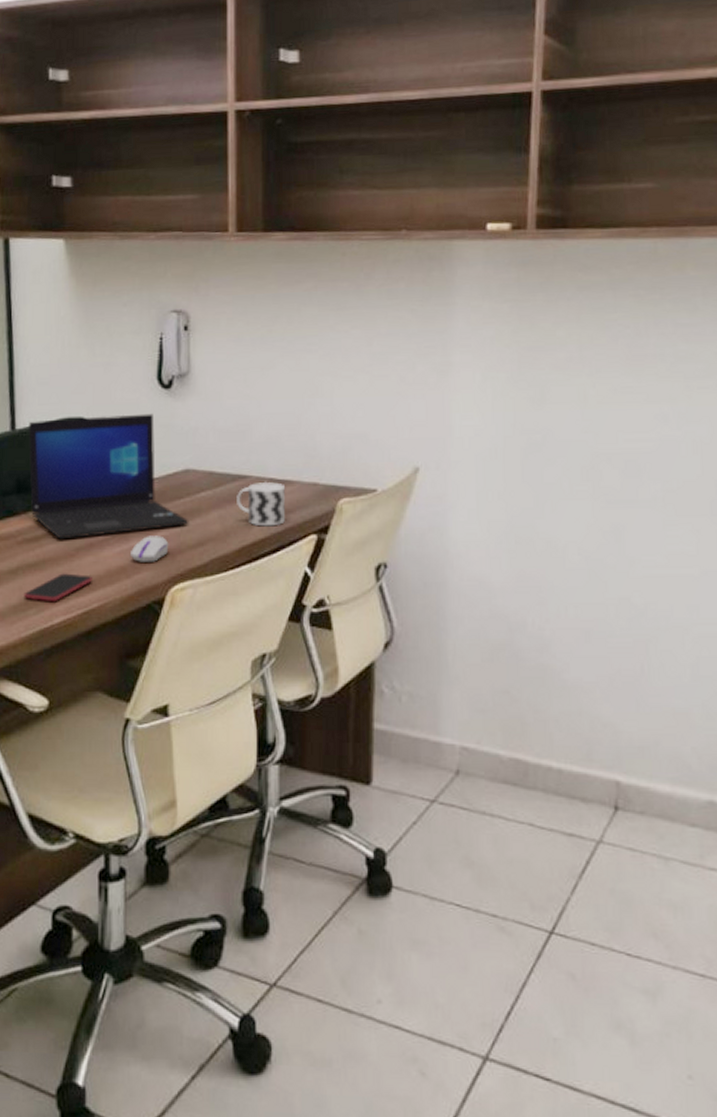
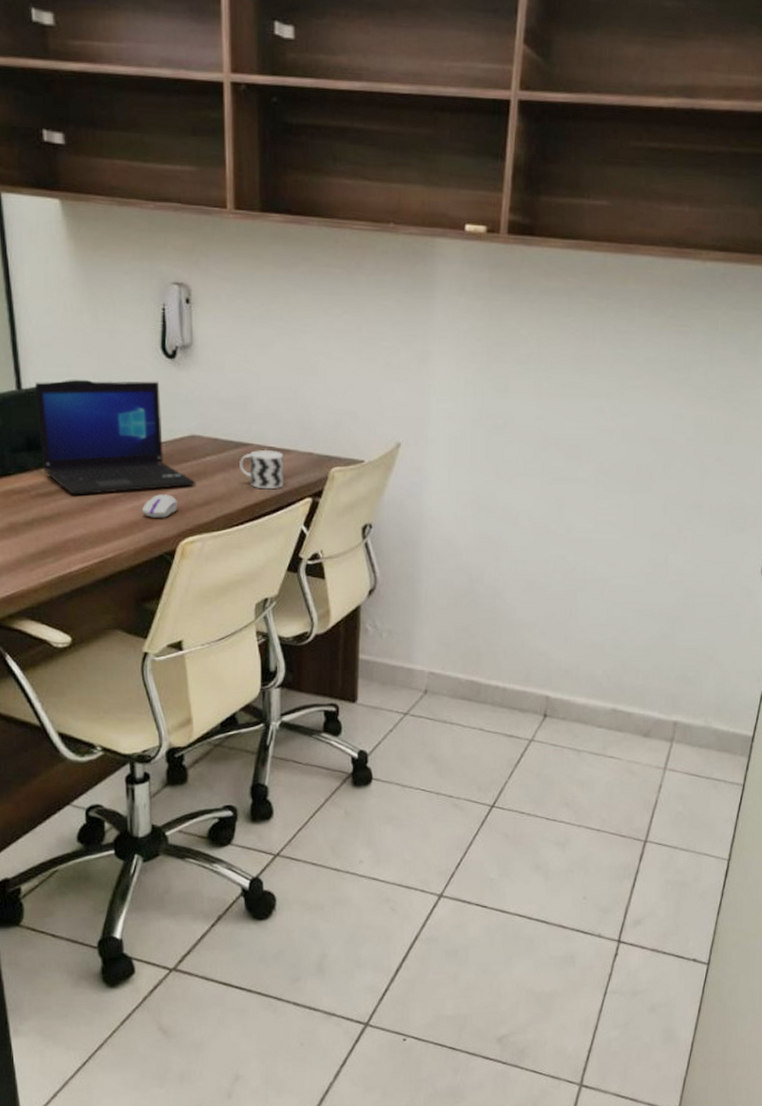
smartphone: present [24,573,92,602] -> none [41,526,107,552]

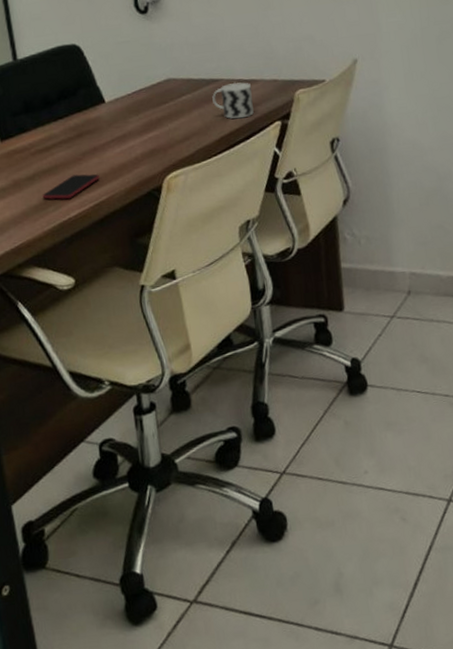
laptop: present [35,380,196,495] -> none [28,35,175,148]
smartphone: none [41,526,107,552] -> present [42,174,99,200]
computer mouse: present [142,494,178,518] -> none [129,135,161,159]

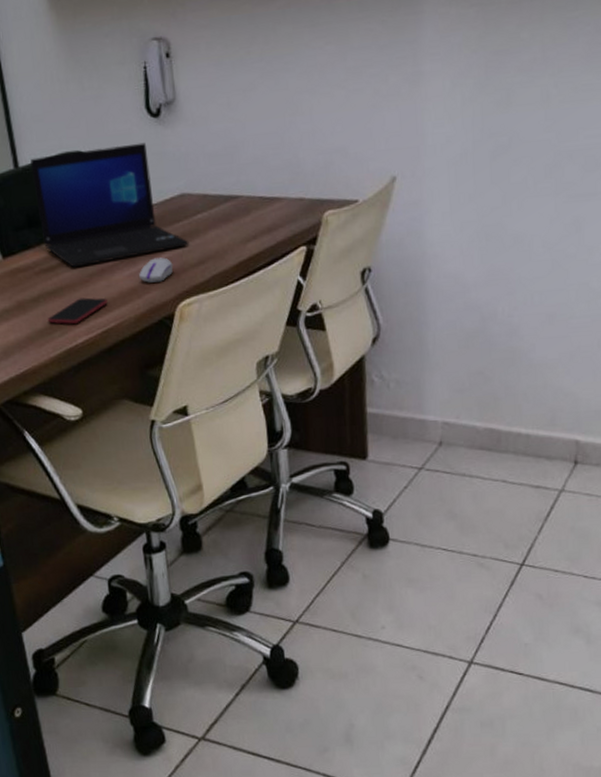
laptop: none [28,35,175,148] -> present [30,142,190,268]
computer mouse: none [129,135,161,159] -> present [139,257,173,283]
cup: present [212,82,254,119] -> none [230,199,276,242]

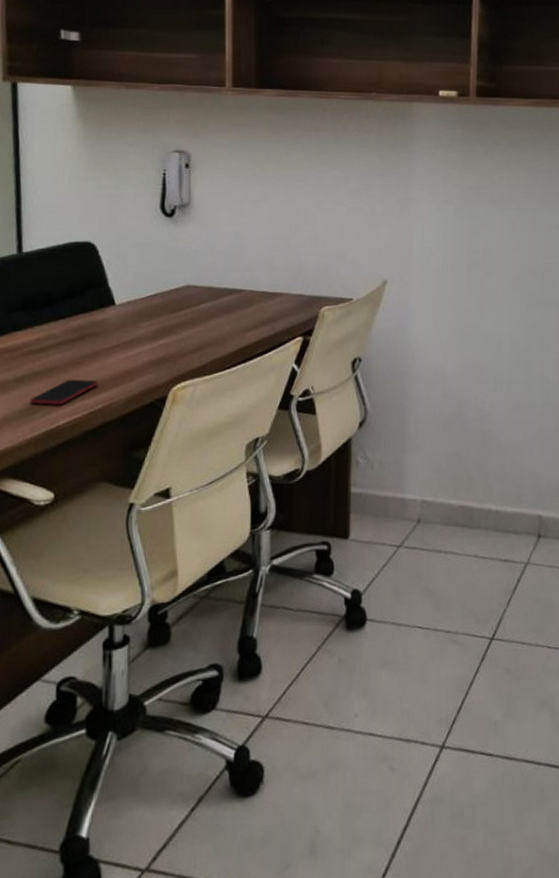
laptop: present [30,142,190,268] -> none [35,238,190,350]
computer mouse: present [139,257,173,283] -> none [135,342,171,366]

